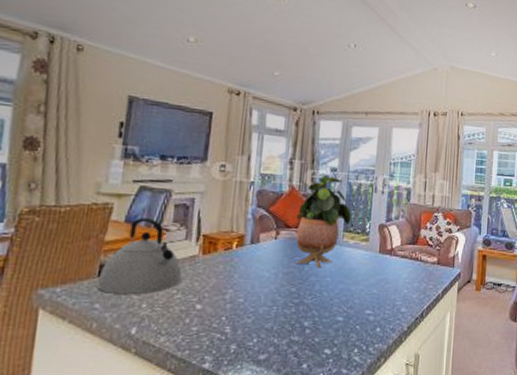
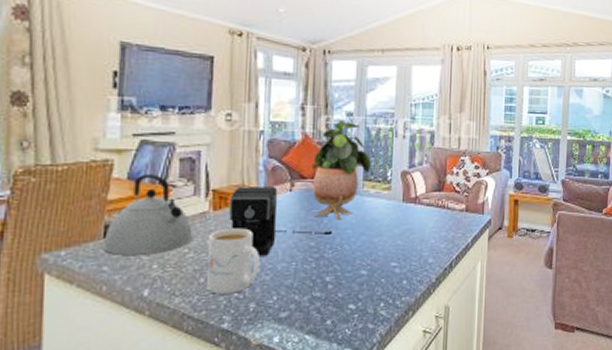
mug: none [191,272,243,335] -> present [207,228,259,294]
coffee maker: none [217,233,312,299] -> present [229,187,332,256]

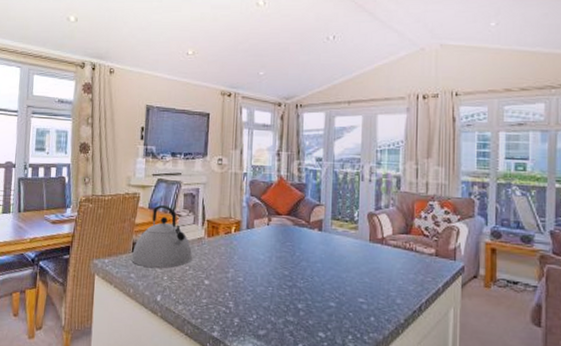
mug: present [207,228,259,294] -> none [202,252,242,308]
coffee maker: present [229,187,332,256] -> none [219,219,303,279]
potted plant: present [311,121,371,220] -> none [285,165,339,254]

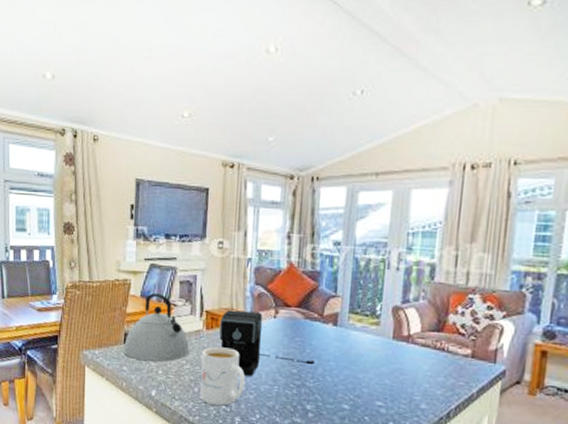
mug: none [202,252,242,308] -> present [200,346,245,406]
coffee maker: none [219,219,303,279] -> present [219,310,314,377]

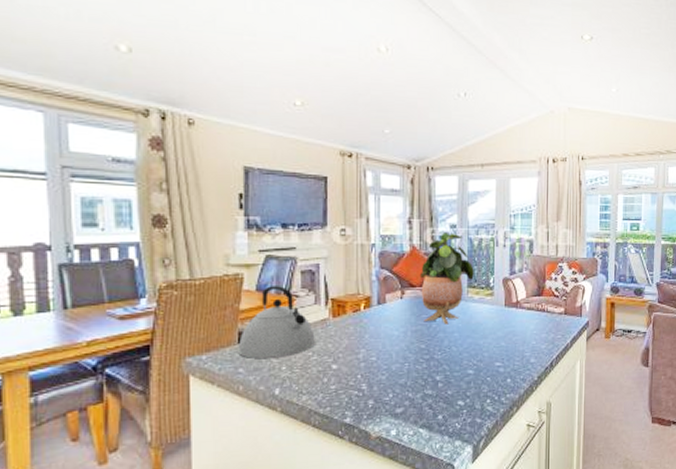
mug: present [200,346,245,406] -> none [329,333,375,393]
coffee maker: present [219,310,314,377] -> none [347,295,440,358]
potted plant: none [295,250,358,351] -> present [419,232,474,325]

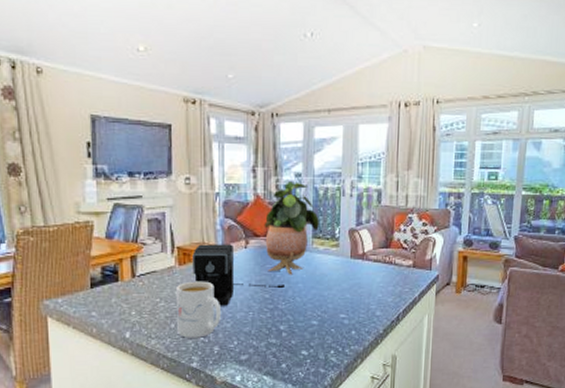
kettle: present [238,286,316,358] -> none [91,234,164,303]
mug: none [329,333,375,393] -> present [175,281,220,338]
coffee maker: none [347,295,440,358] -> present [192,244,284,306]

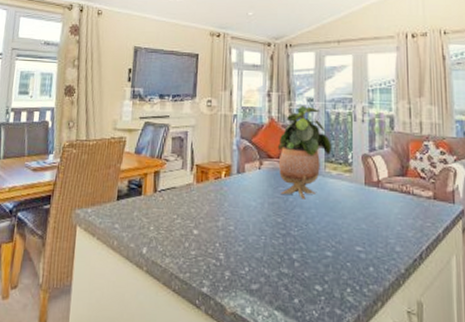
mug: present [175,281,220,338] -> none [191,199,233,260]
coffee maker: present [192,244,284,306] -> none [209,163,297,228]

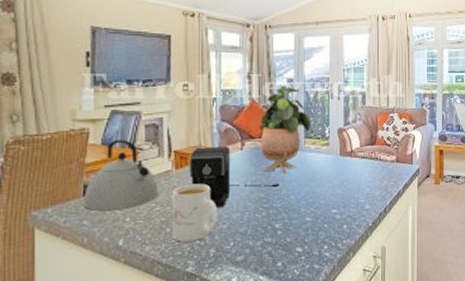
kettle: none [116,150,181,217] -> present [83,140,160,211]
mug: none [191,199,233,260] -> present [172,183,217,242]
coffee maker: none [209,163,297,228] -> present [189,146,279,208]

